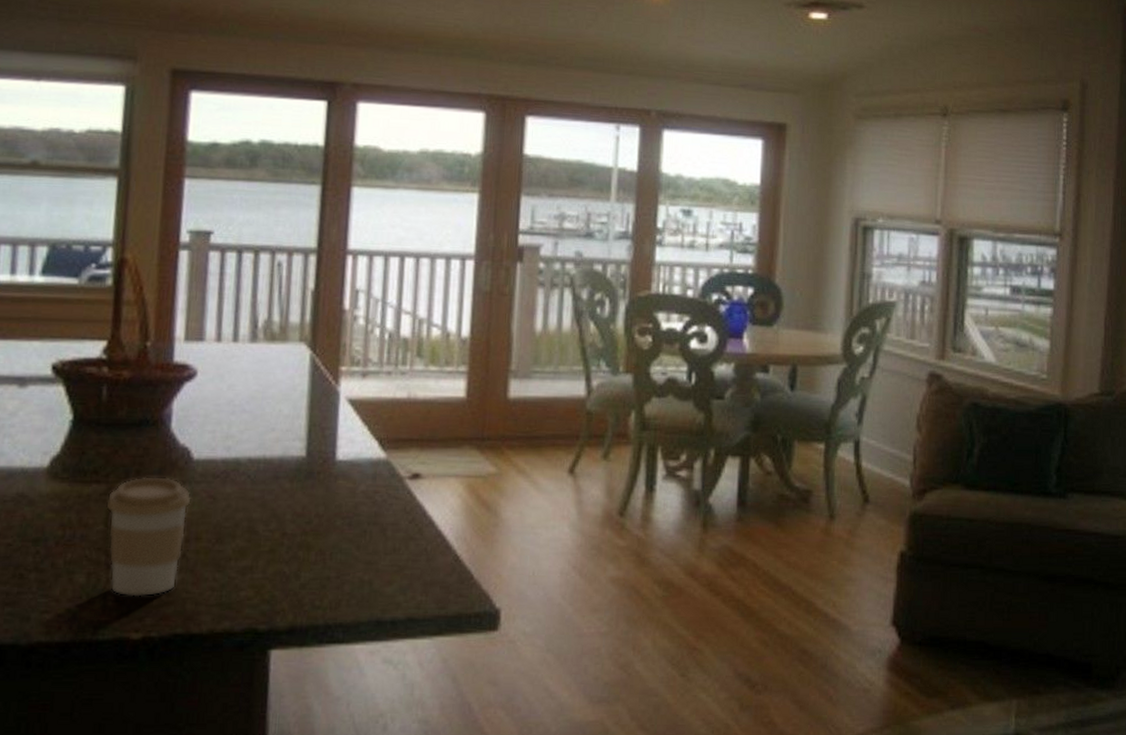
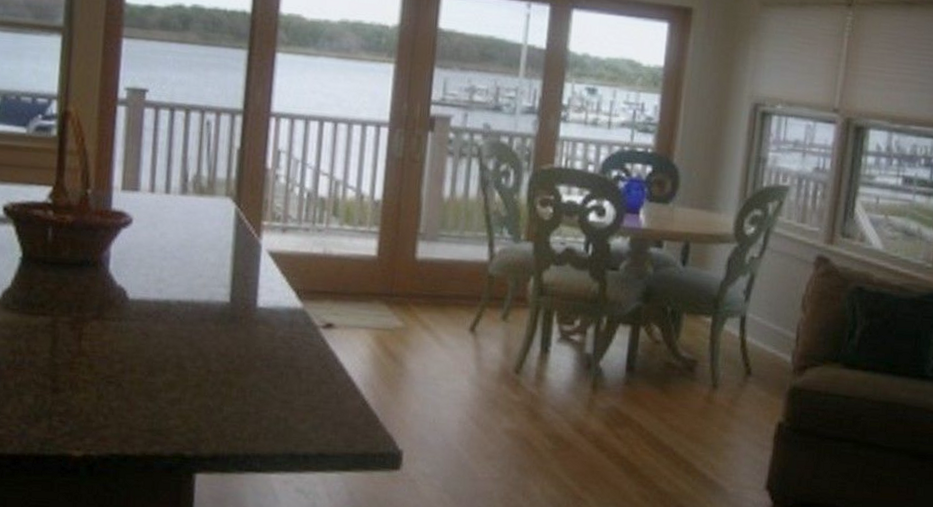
coffee cup: present [106,476,192,597] -> none [51,312,127,420]

